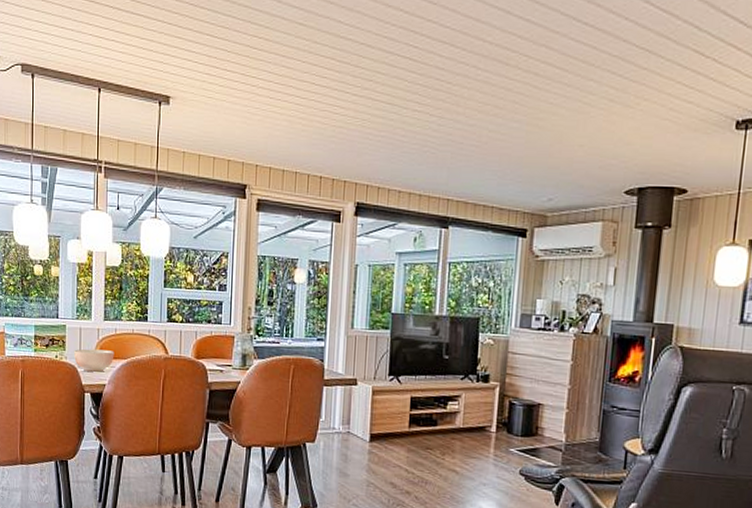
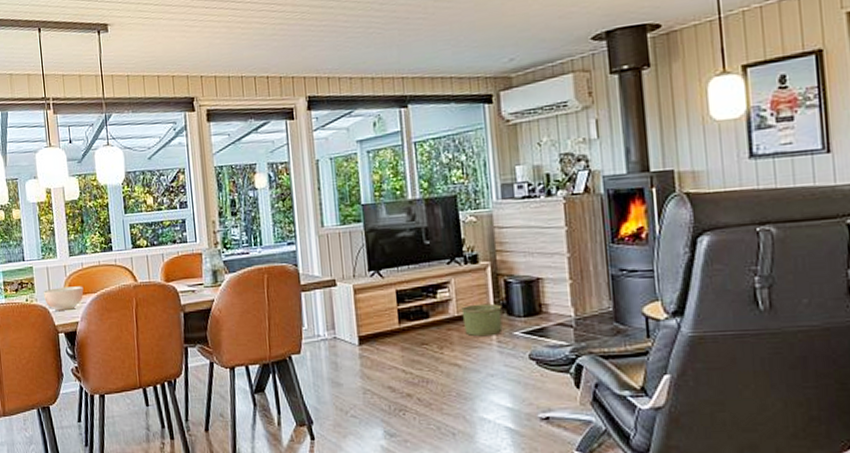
basket: none [466,419,504,450] -> present [461,303,503,337]

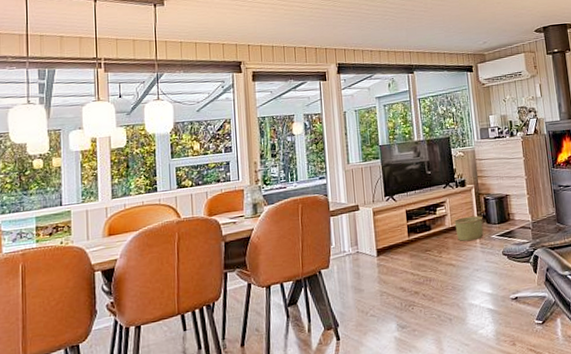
bowl: present [44,286,84,311] -> none [81,225,125,251]

